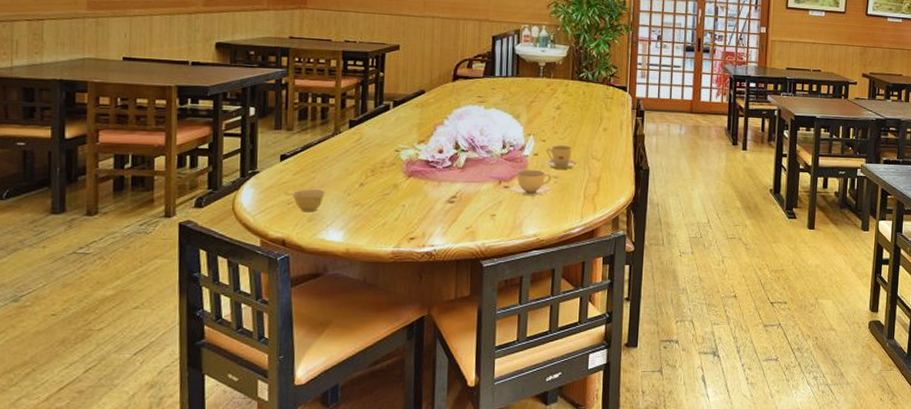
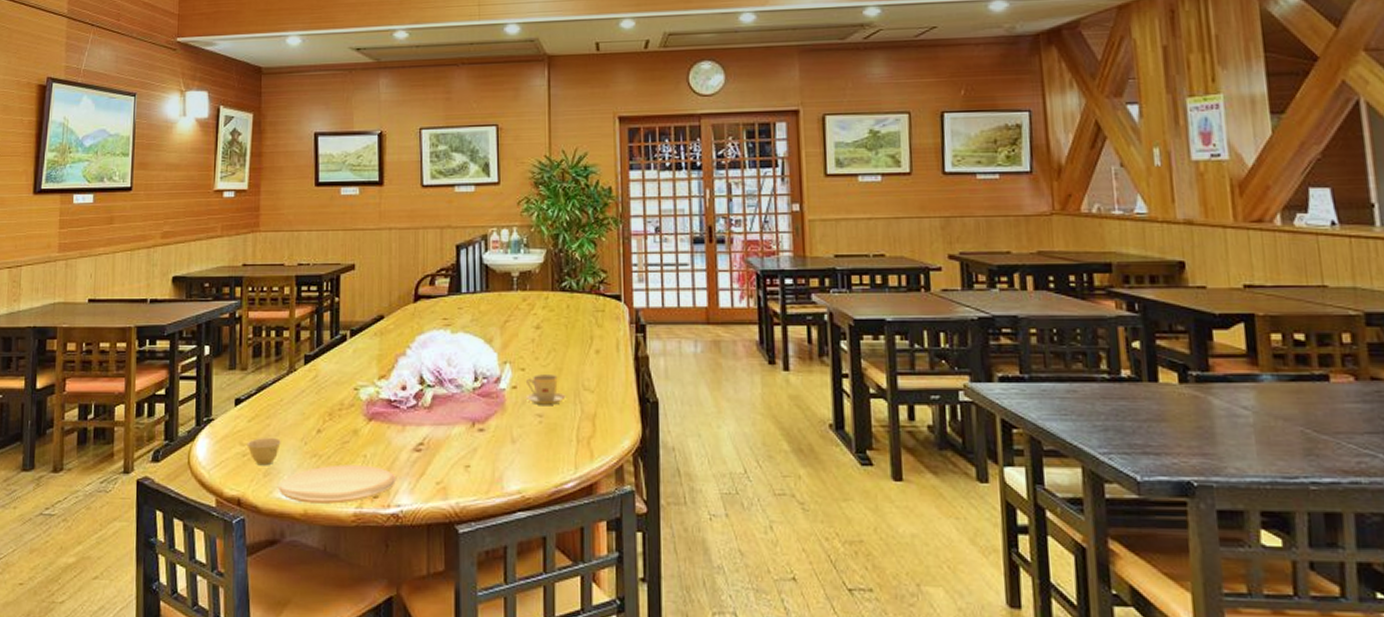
plate: none [322,212,432,244] -> present [279,464,397,504]
teacup: present [510,170,551,195] -> none [485,407,535,439]

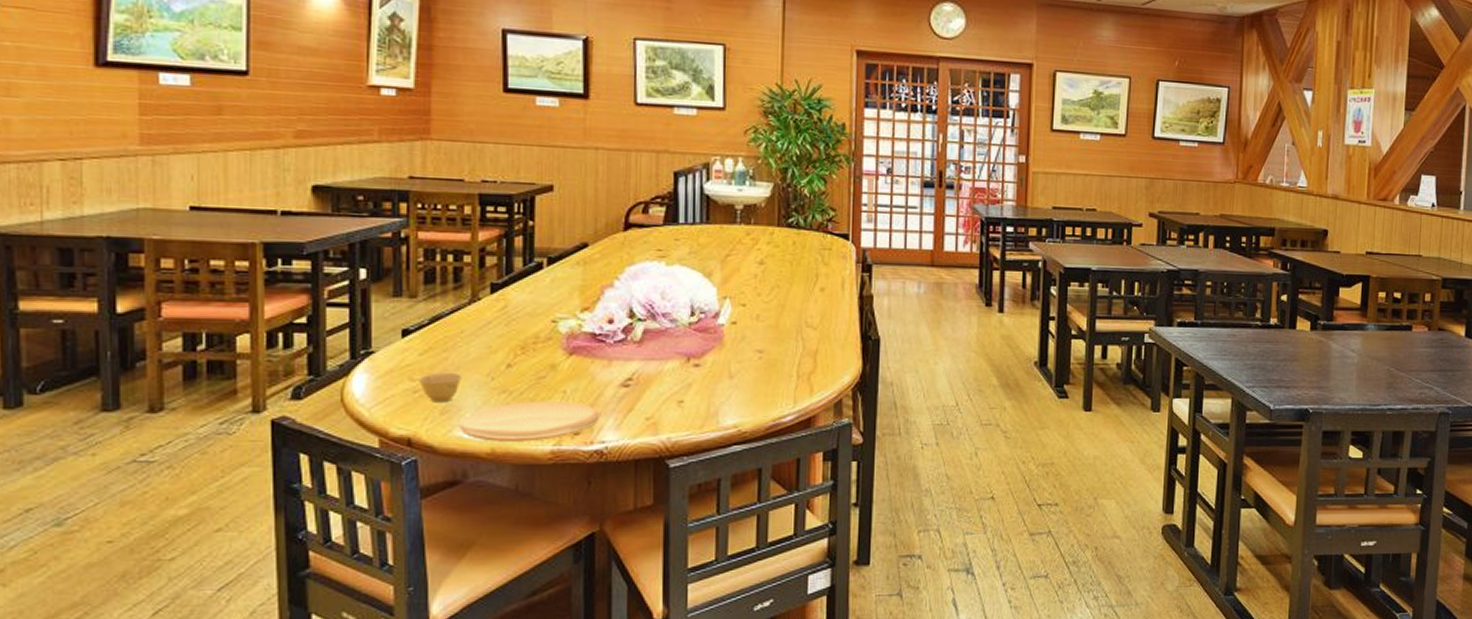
teacup: present [525,375,566,405] -> none [745,311,788,341]

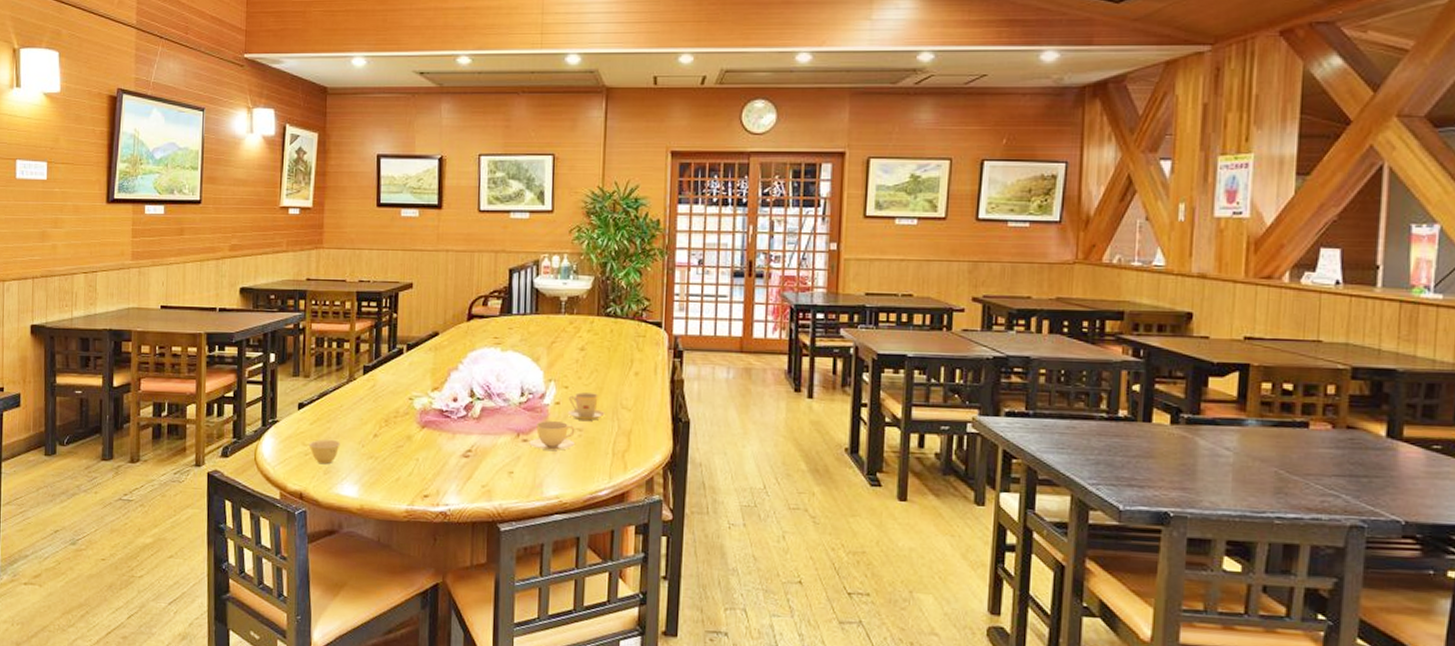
plate: present [459,401,602,442] -> none [337,466,446,501]
teacup: none [701,343,755,375] -> present [529,421,575,450]
teacup: none [745,311,788,341] -> present [567,392,605,421]

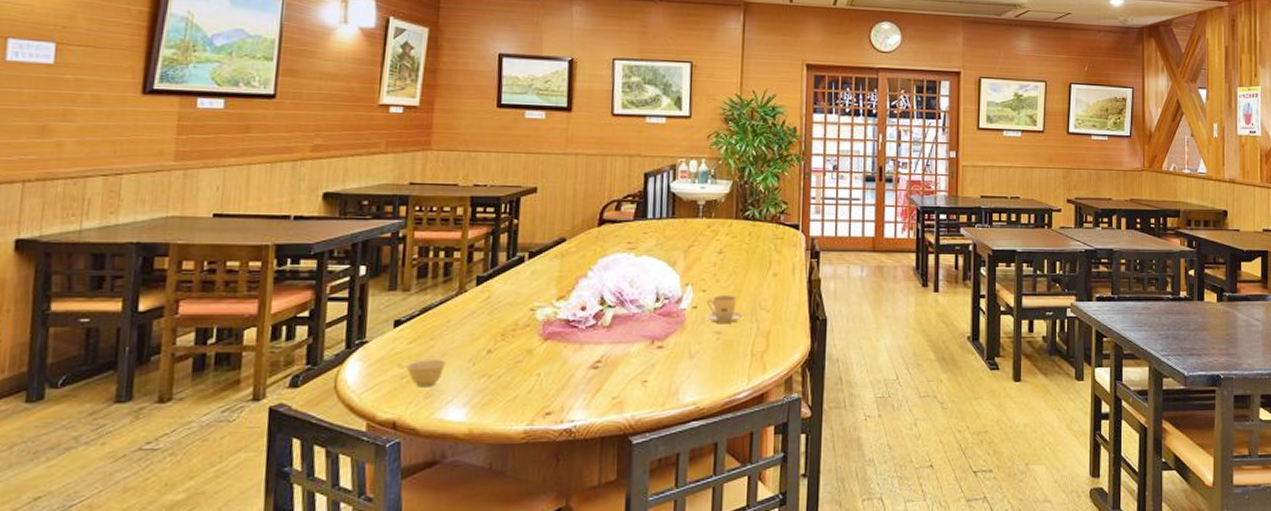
teacup: present [529,421,575,450] -> none [664,326,713,355]

